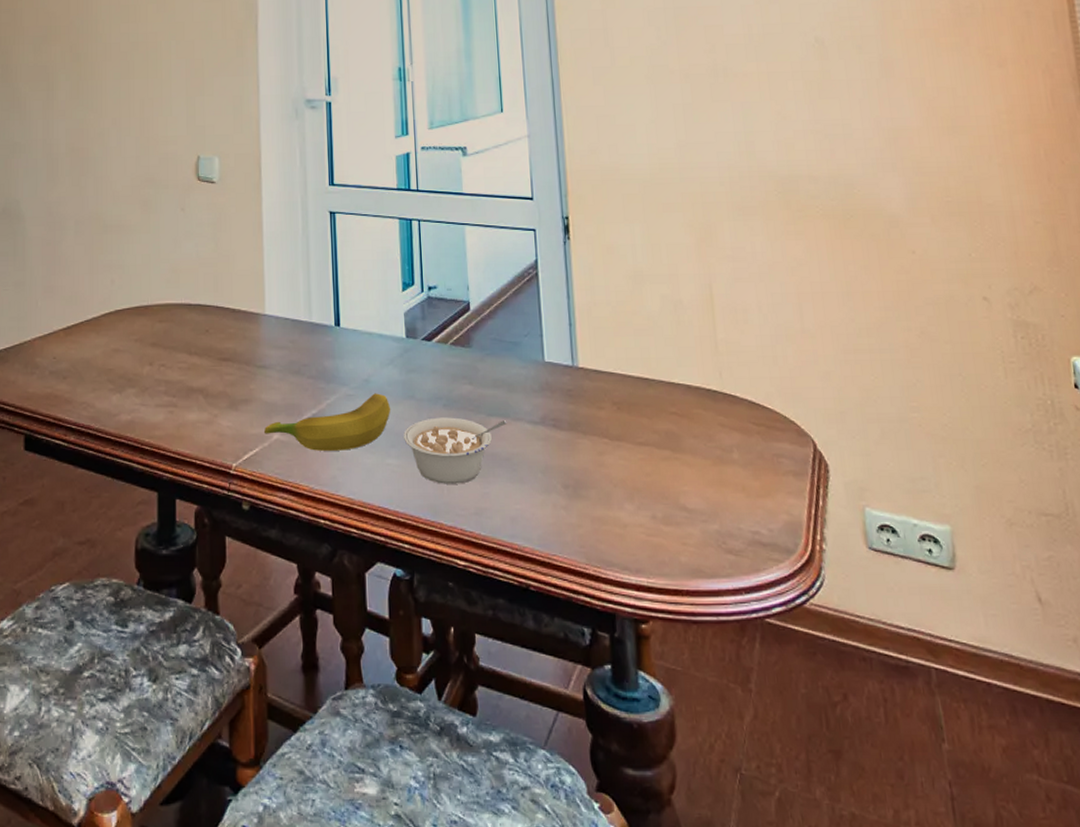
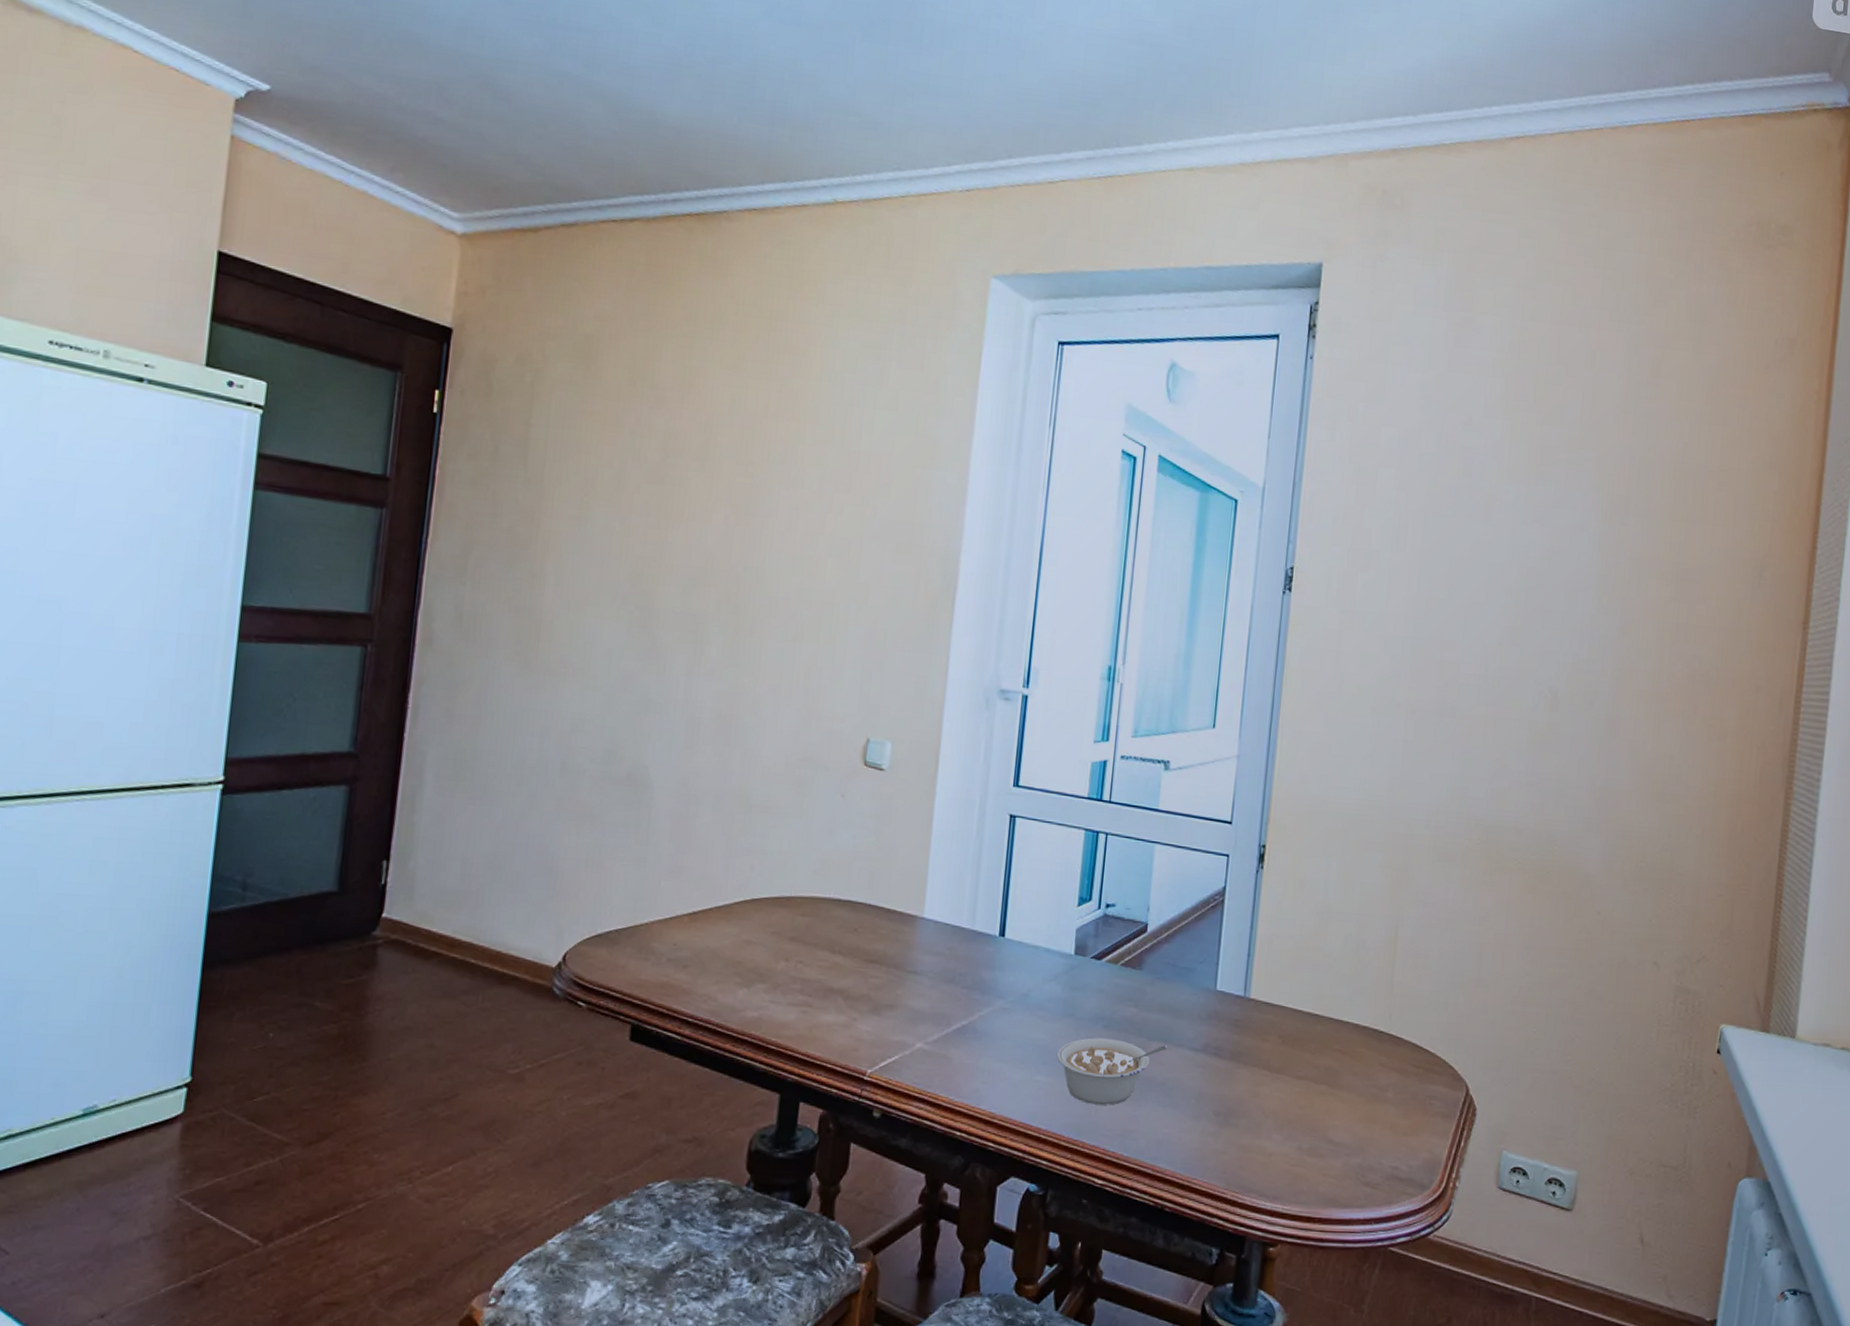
banana: present [263,393,391,451] -> none [906,1008,1048,1064]

